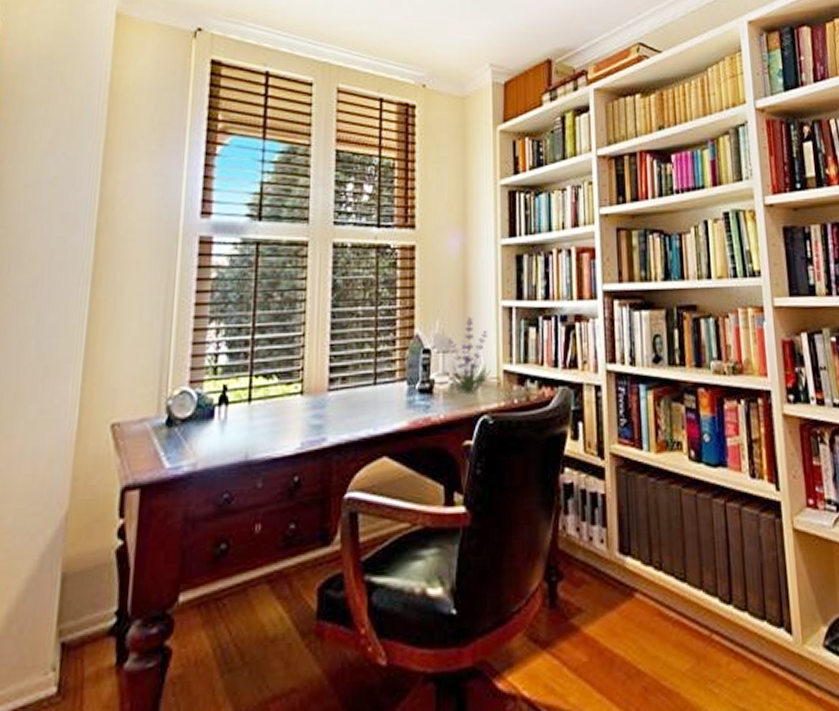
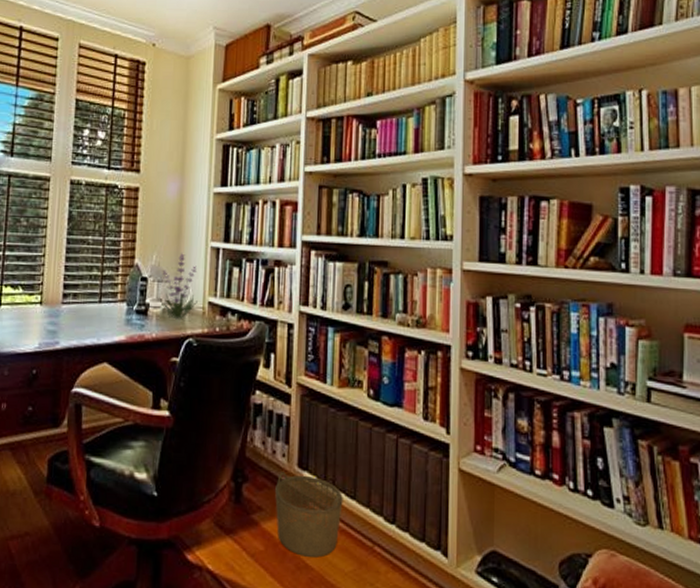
basket: none [595,561,673,661] -> present [275,472,343,558]

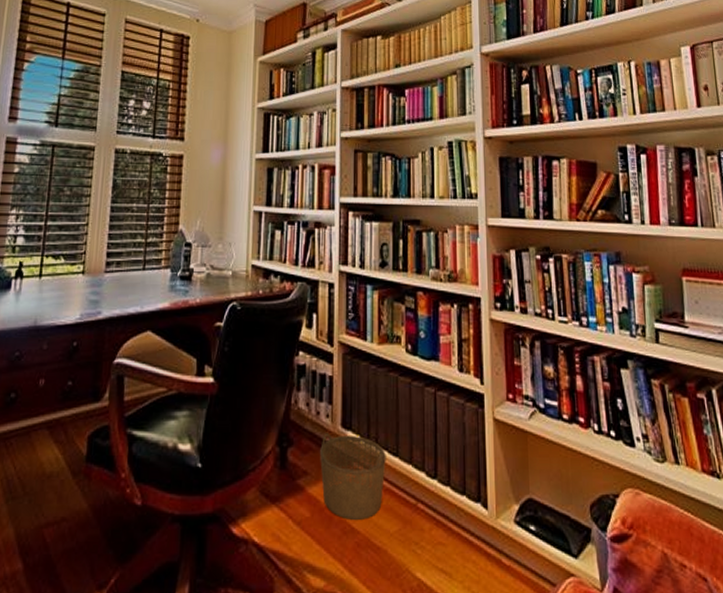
plant: present [160,253,197,319] -> none [204,218,241,283]

